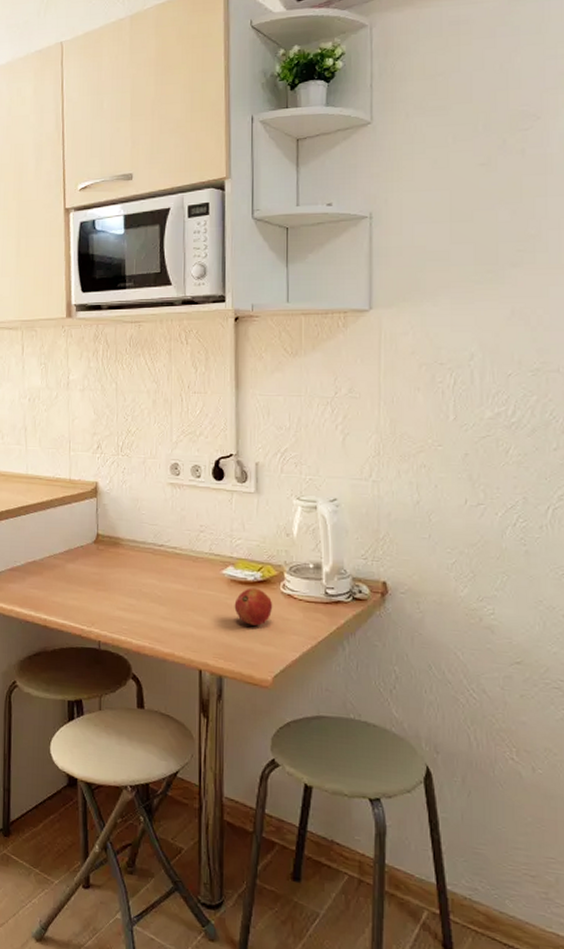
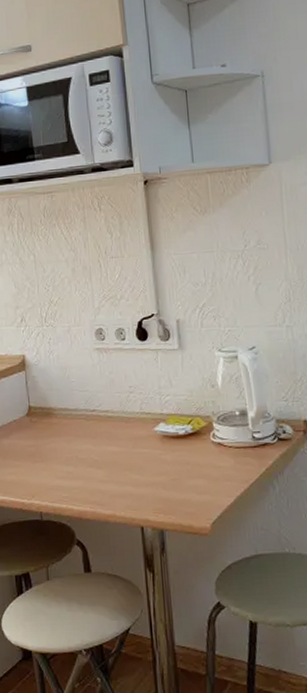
fruit: present [234,588,273,626] -> none [168,441,206,477]

